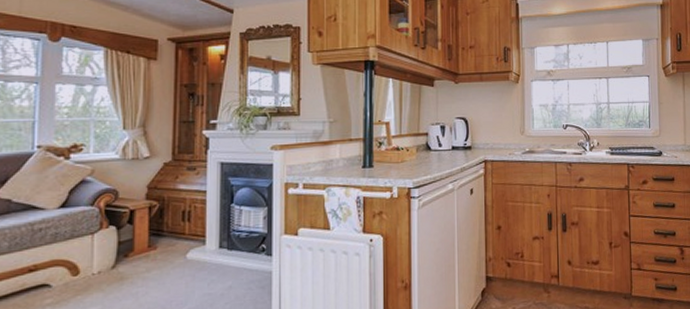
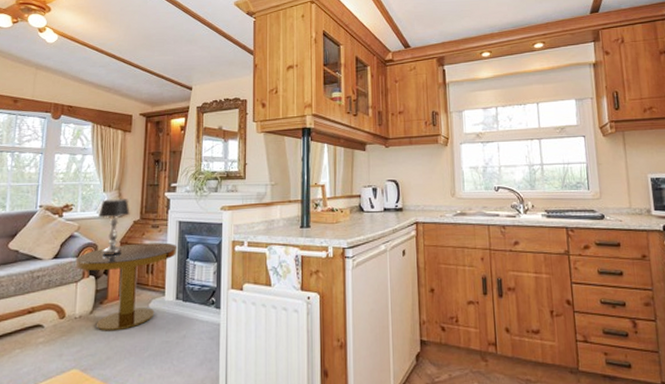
side table: none [90,186,220,287] -> present [75,242,178,331]
table lamp: none [118,137,159,201] -> present [98,198,130,254]

